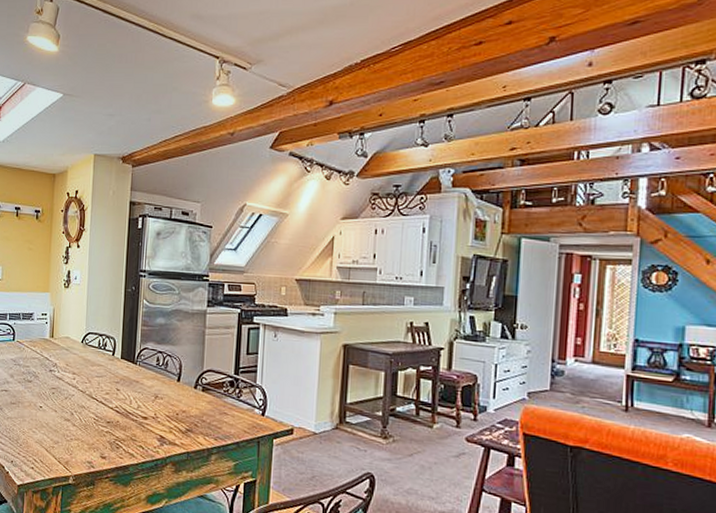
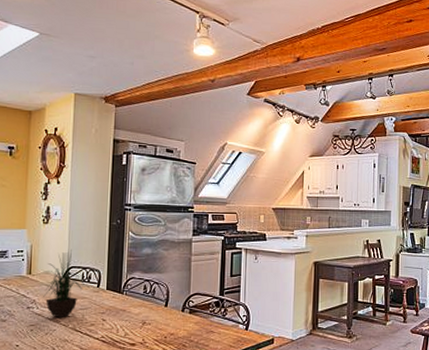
potted plant: none [63,314,101,384] -> present [43,249,85,318]

